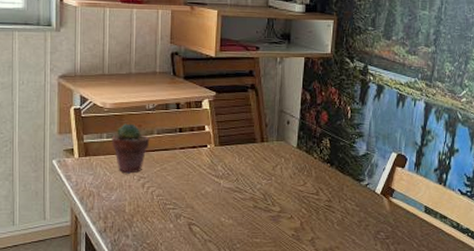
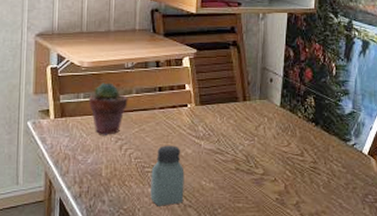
saltshaker: none [172,184,205,241] -> present [150,146,185,206]

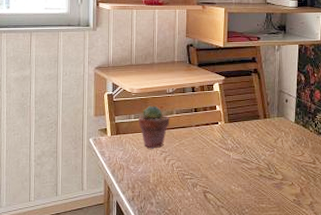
saltshaker: present [150,146,185,206] -> none [190,156,217,207]

